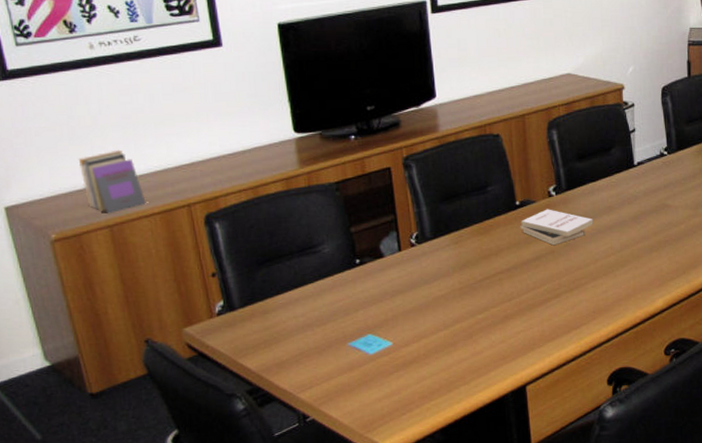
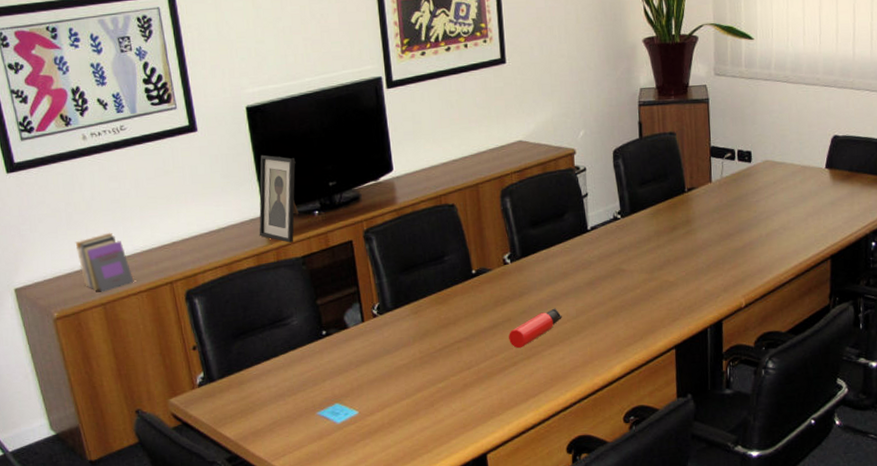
picture frame: none [289,74,334,168] -> present [259,154,299,243]
books: present [520,209,593,246] -> none [476,276,549,314]
water bottle: none [552,241,606,281] -> present [509,308,562,349]

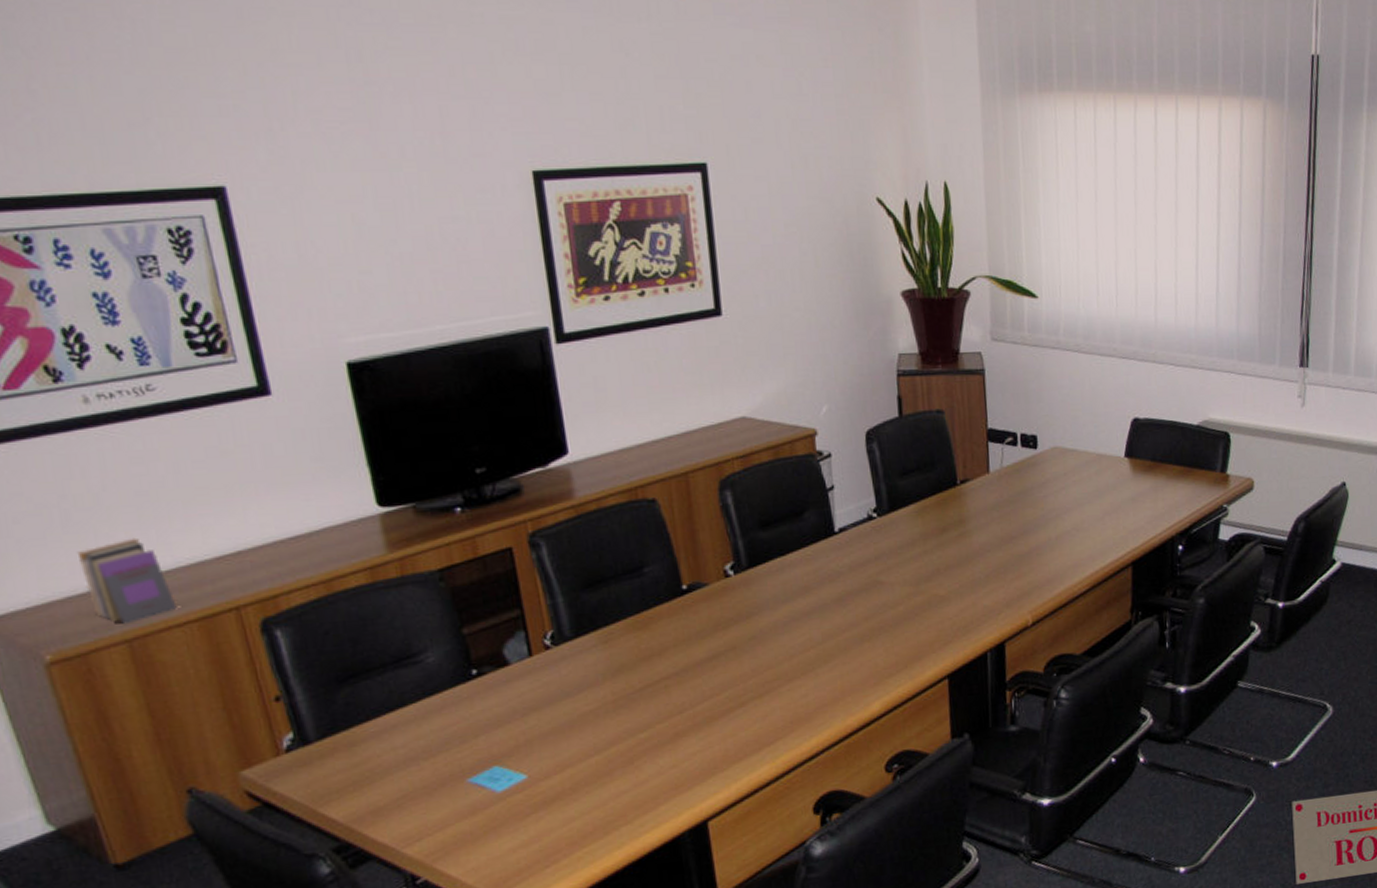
picture frame: present [259,154,299,243] -> none [371,429,432,551]
water bottle: present [509,308,562,349] -> none [733,632,804,685]

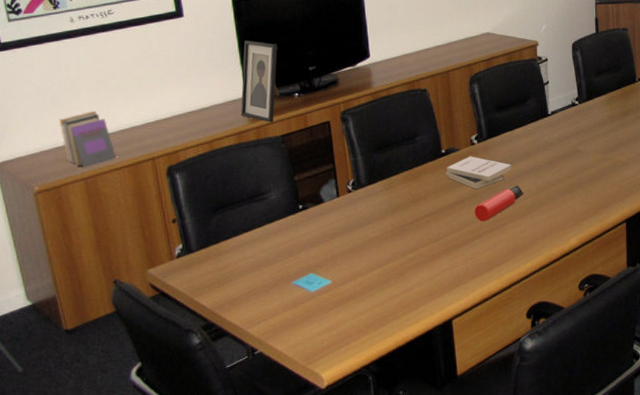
picture frame: none [371,429,432,551] -> present [240,40,280,123]
books: none [689,593,786,640] -> present [445,156,512,190]
water bottle: none [733,632,804,685] -> present [474,185,524,222]

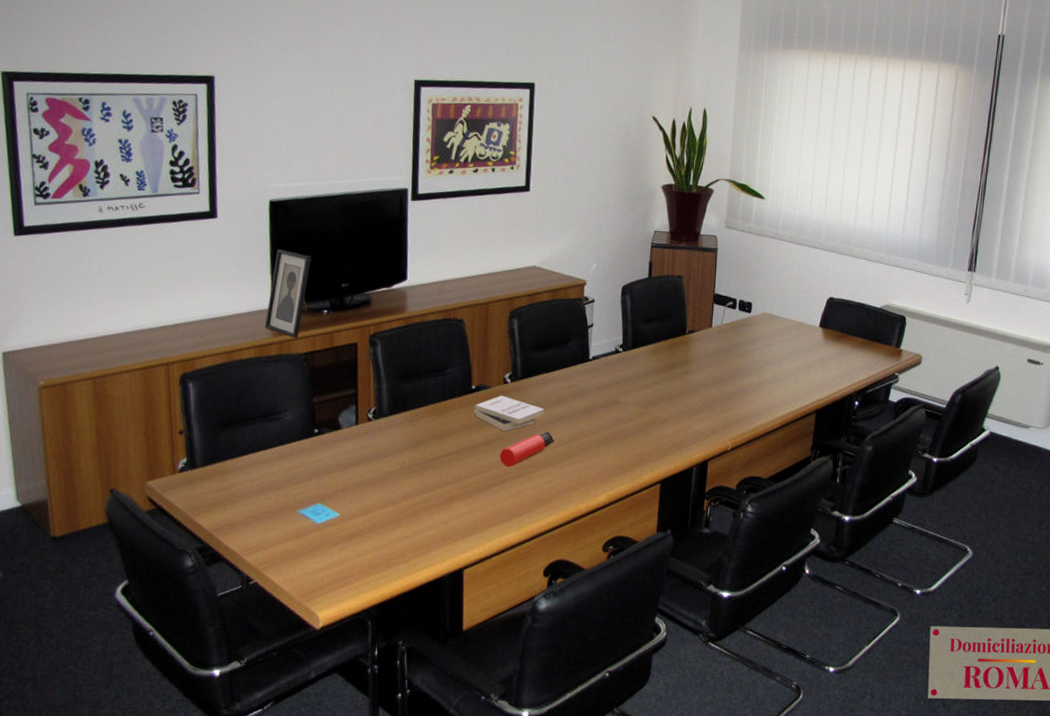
books: present [59,110,117,168] -> none [74,306,129,367]

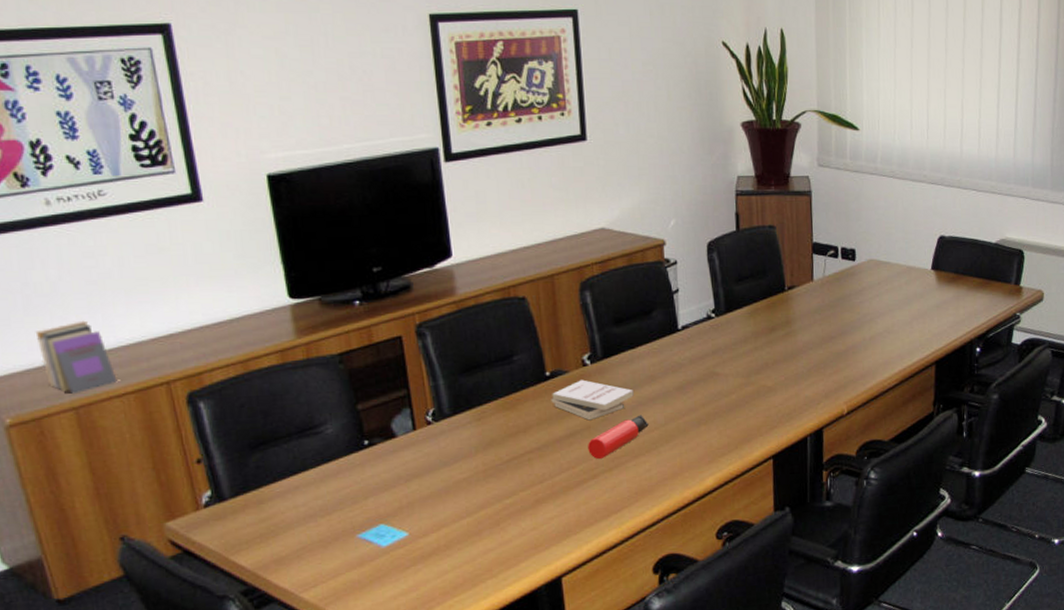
books: none [74,306,129,367] -> present [35,320,118,395]
picture frame: present [264,249,312,338] -> none [283,232,335,337]

